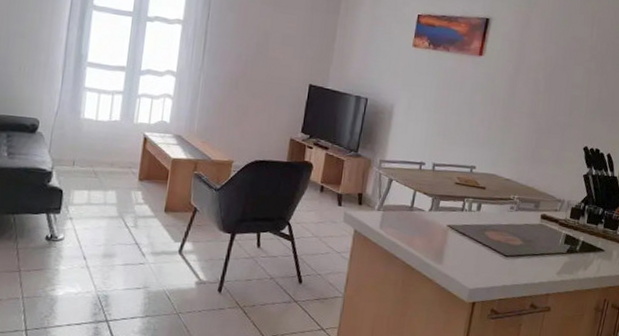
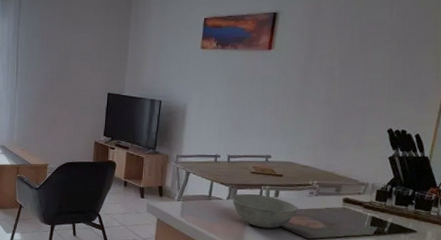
bowl: none [434,206,499,244] -> present [232,194,298,229]

